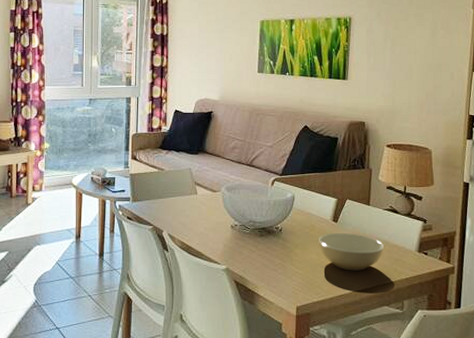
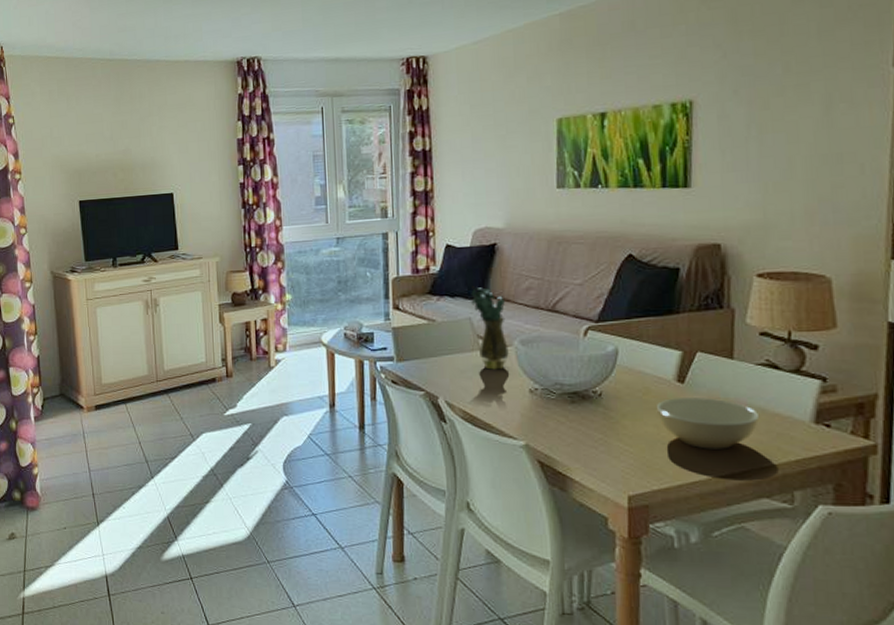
vase: none [192,144,217,210] -> present [471,286,509,370]

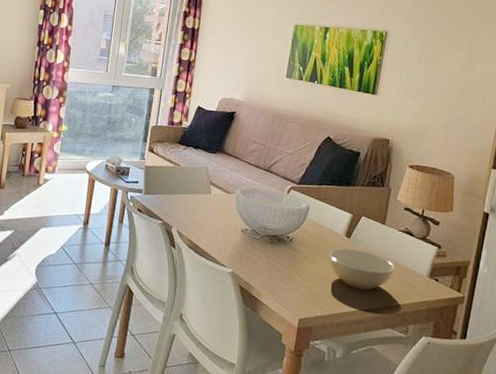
vase: present [471,286,509,370] -> none [209,142,235,211]

